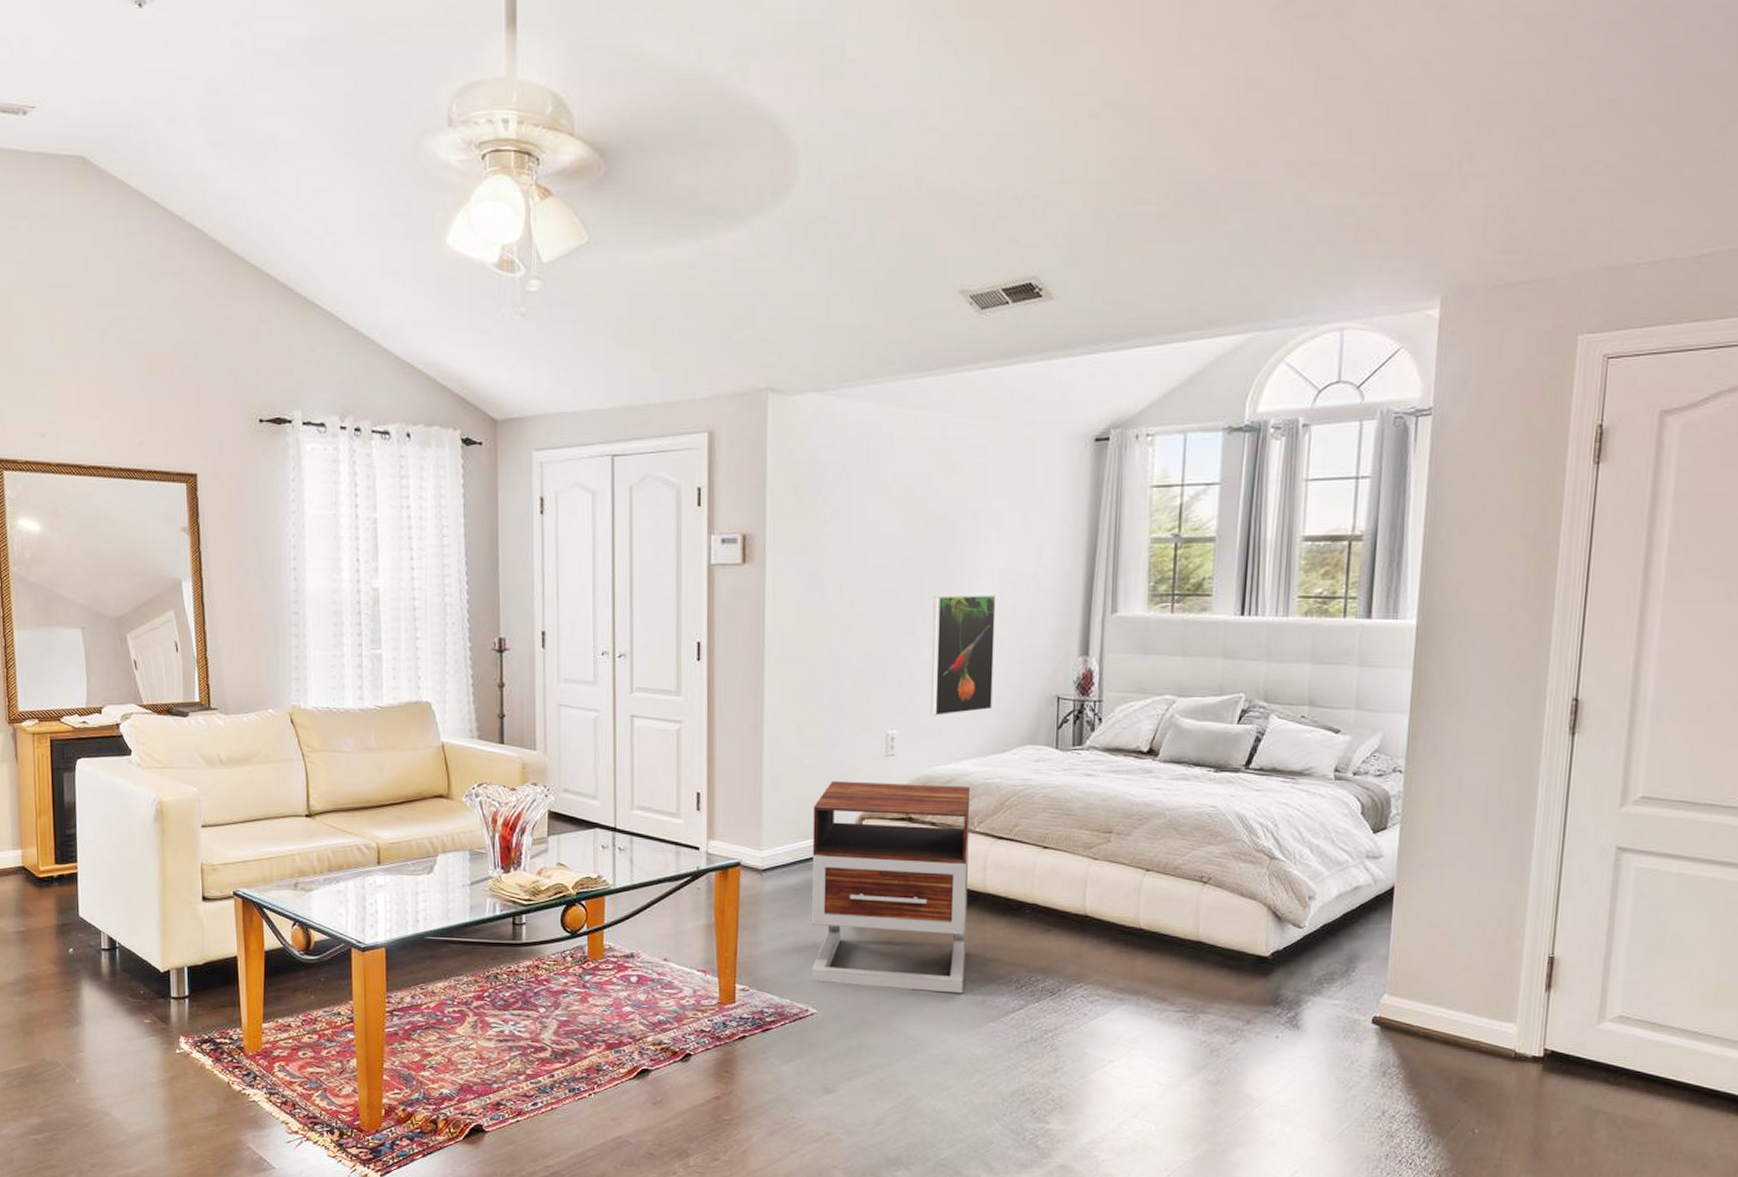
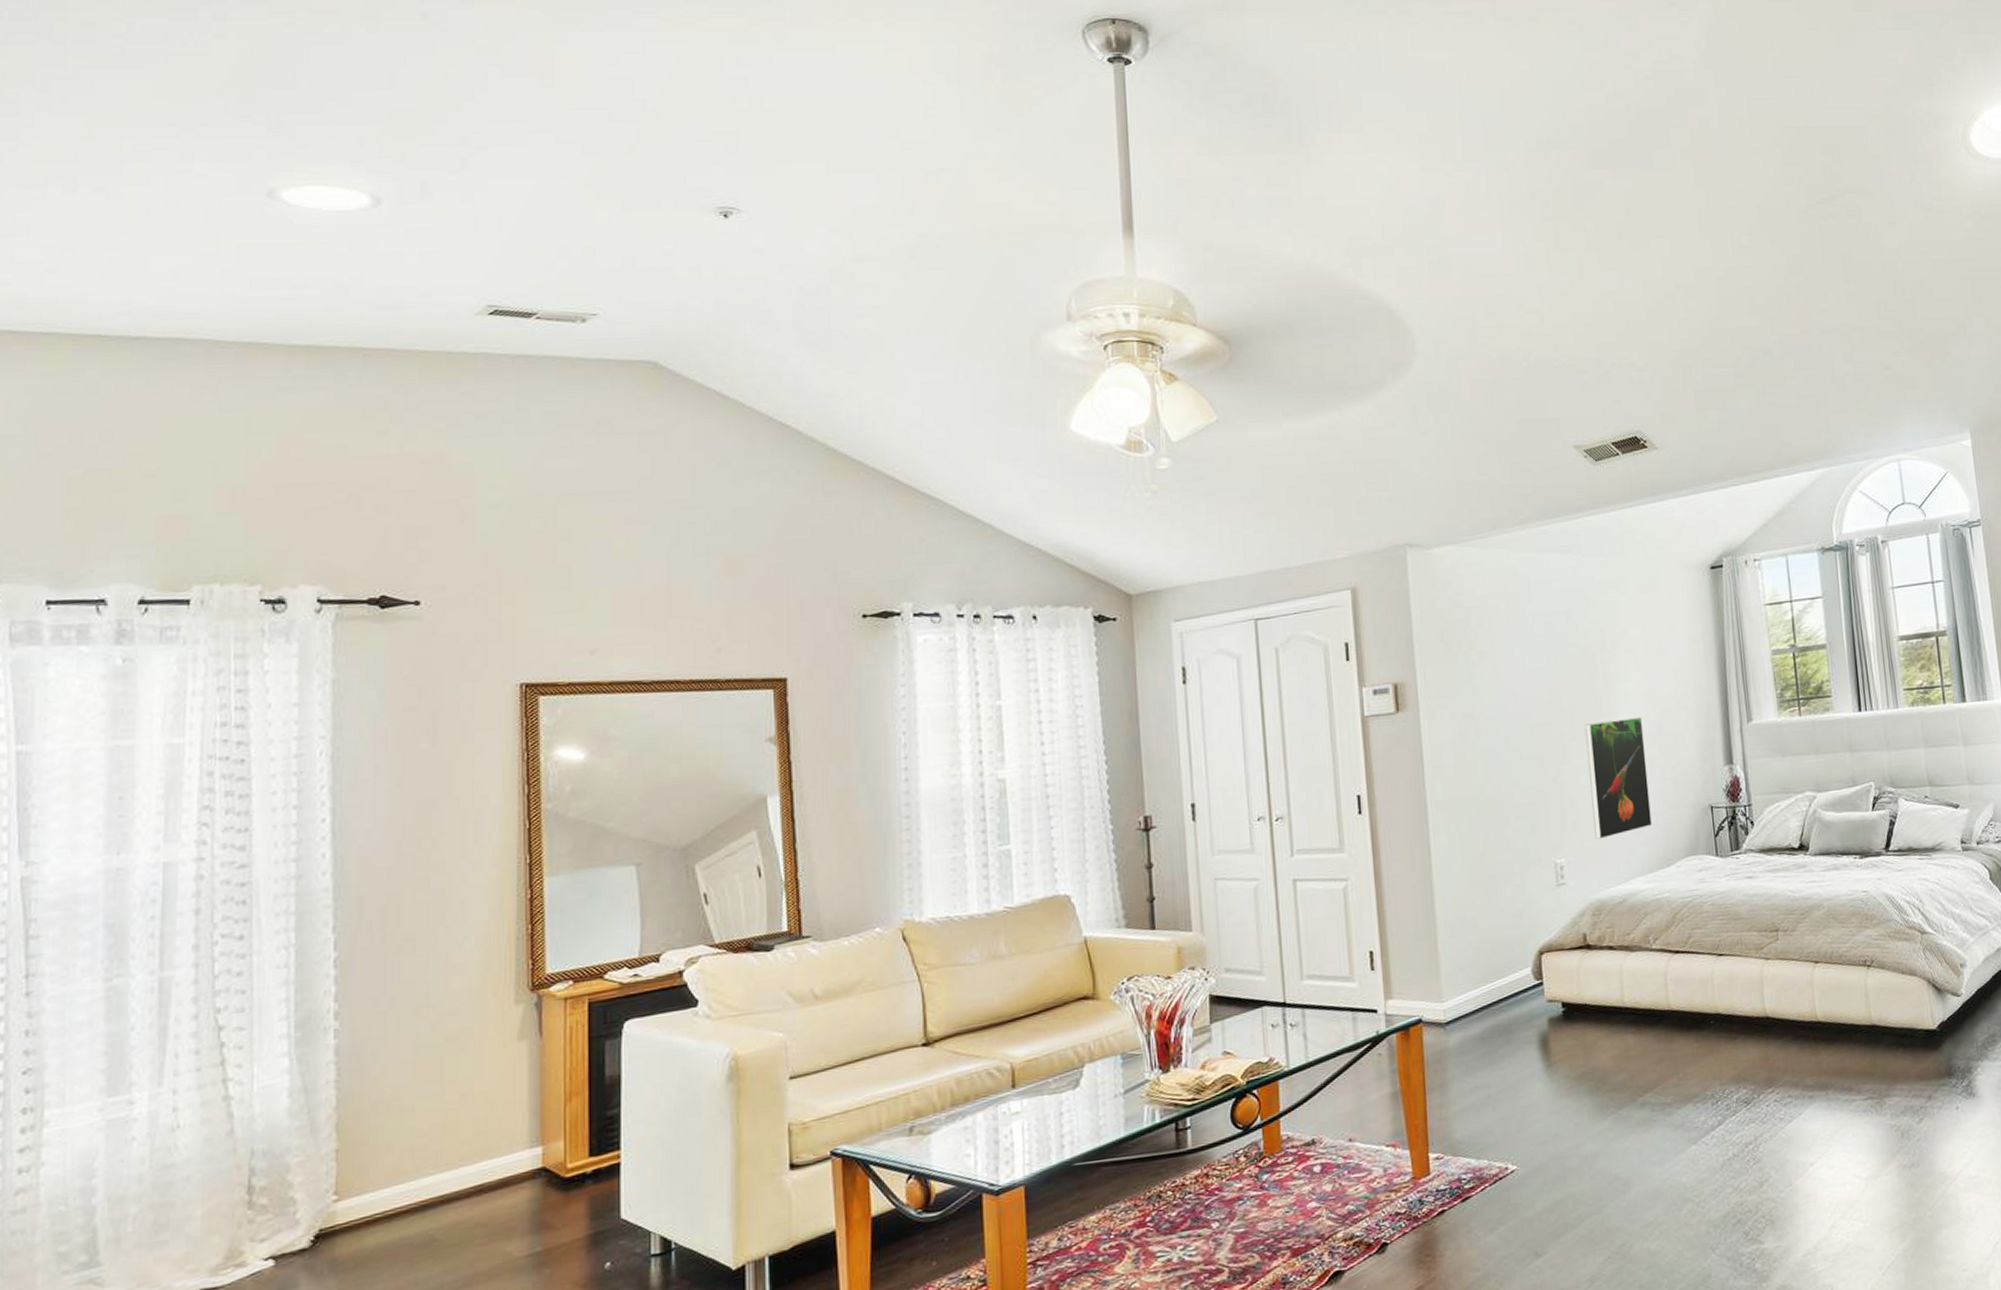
nightstand: present [810,780,971,994] -> none [1491,905,1661,1135]

